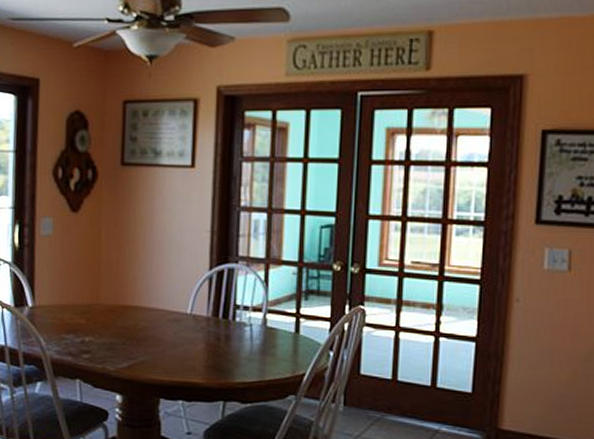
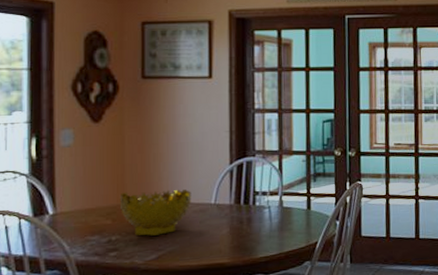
decorative bowl: none [94,290,167,342] -> present [119,189,192,236]

